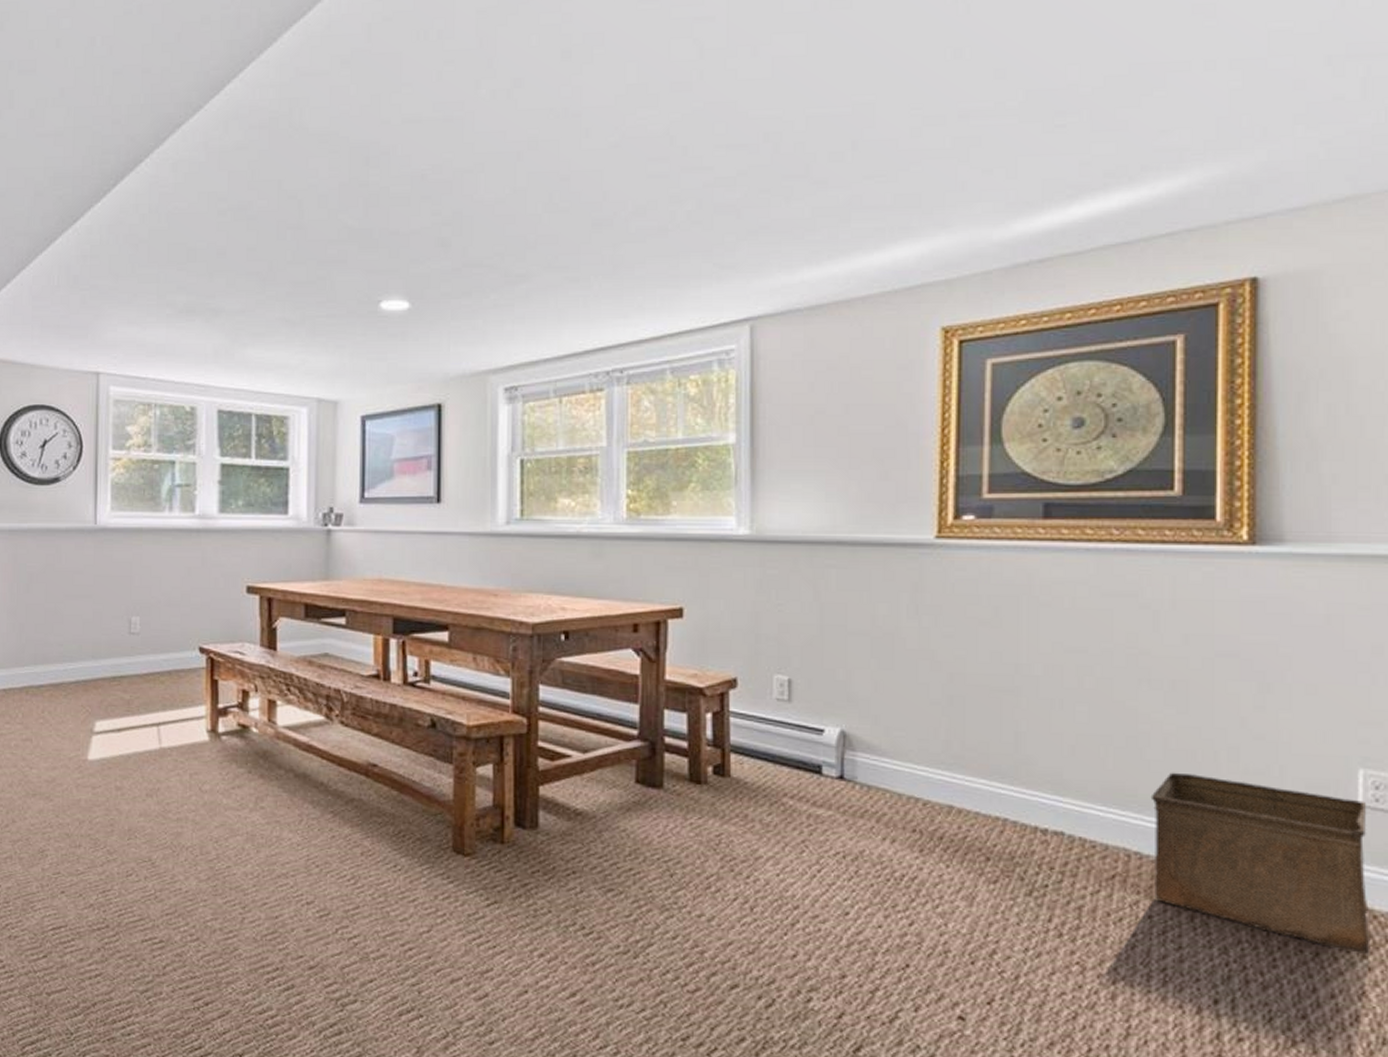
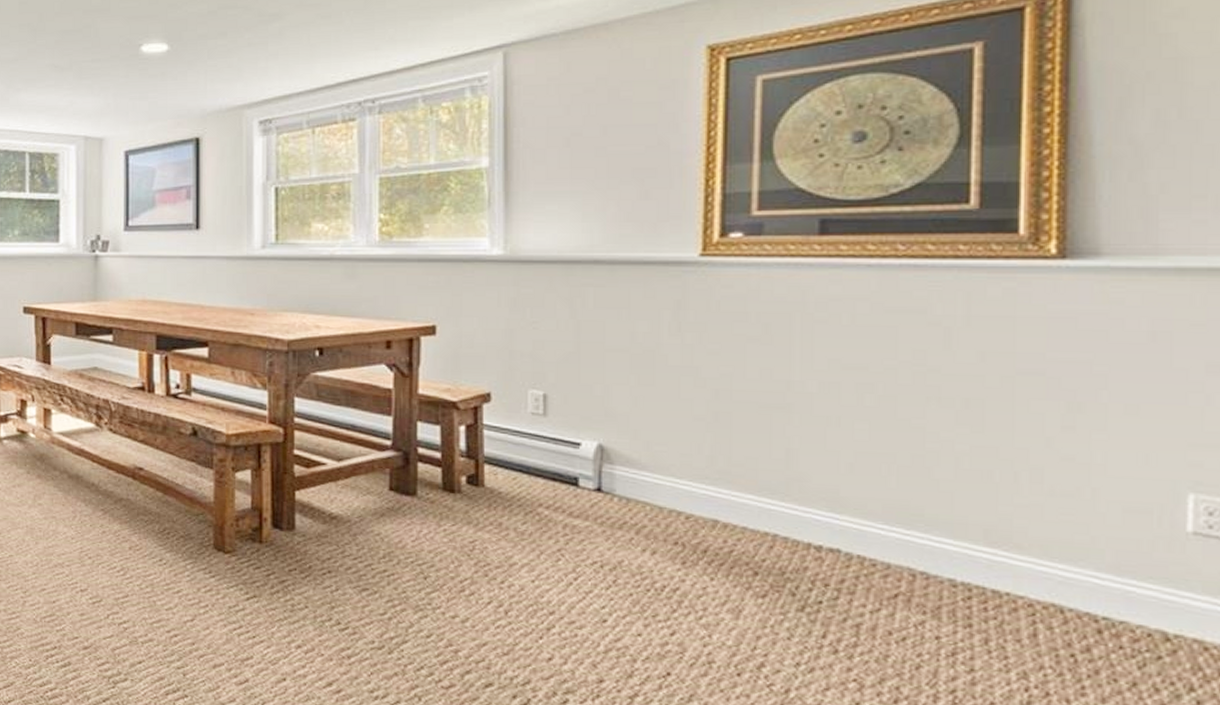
storage bin: present [1150,772,1370,955] -> none [939,492,1200,688]

